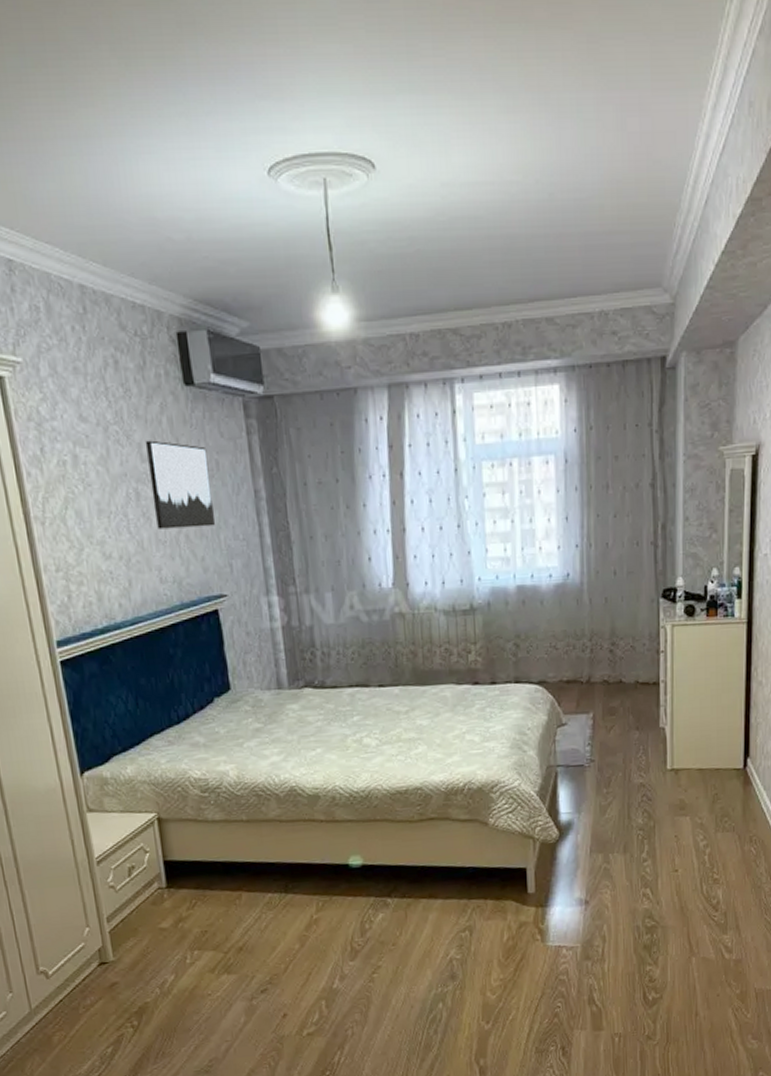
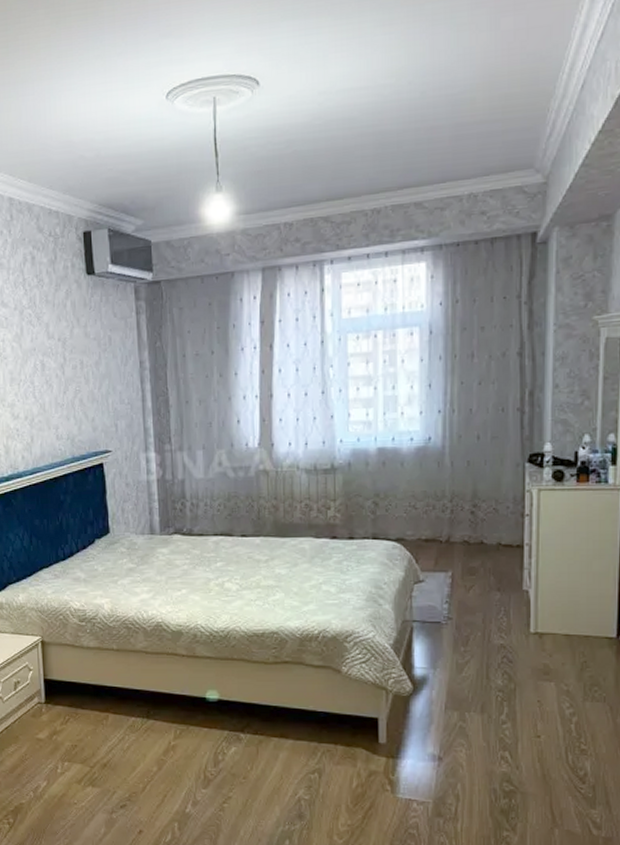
wall art: present [145,440,216,529] -> none [52,320,106,395]

